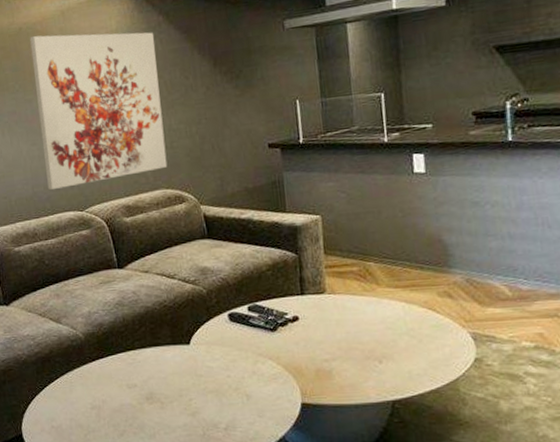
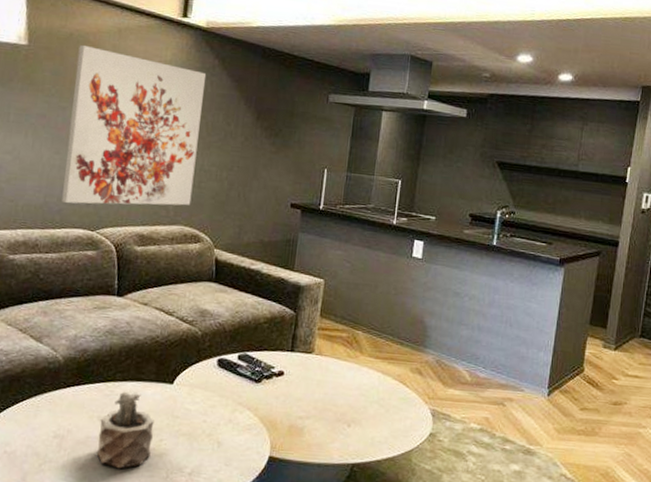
succulent plant: none [129,356,184,432] -> present [96,390,154,469]

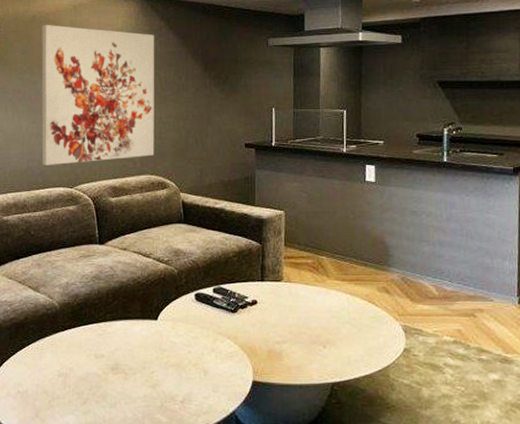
succulent plant: present [96,390,154,469] -> none [97,328,145,401]

